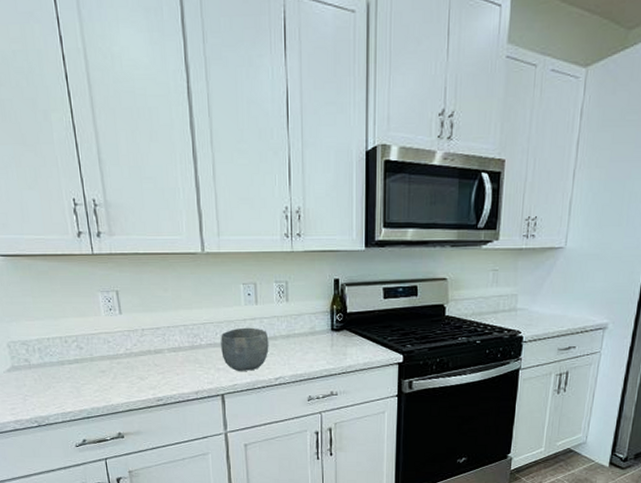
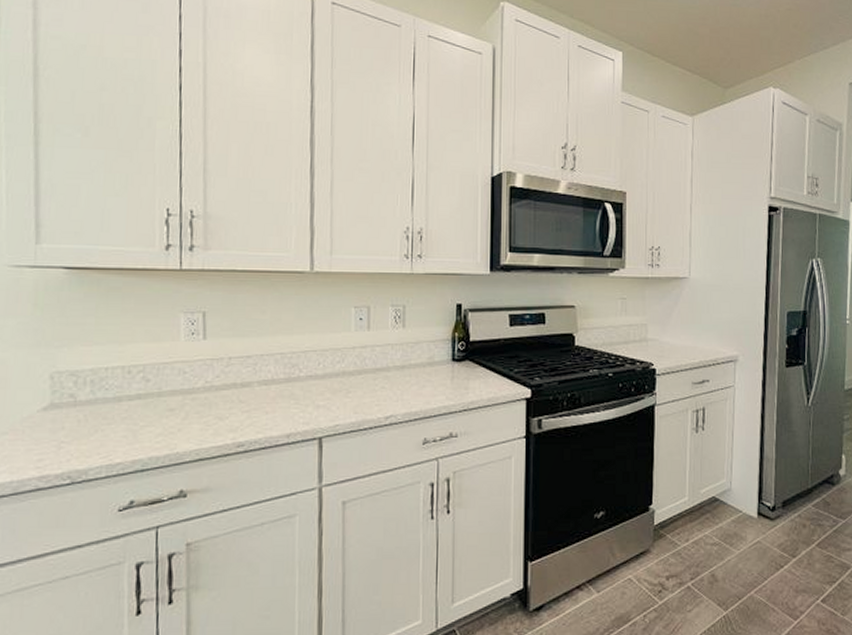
bowl: present [221,327,269,371] -> none [323,356,380,408]

